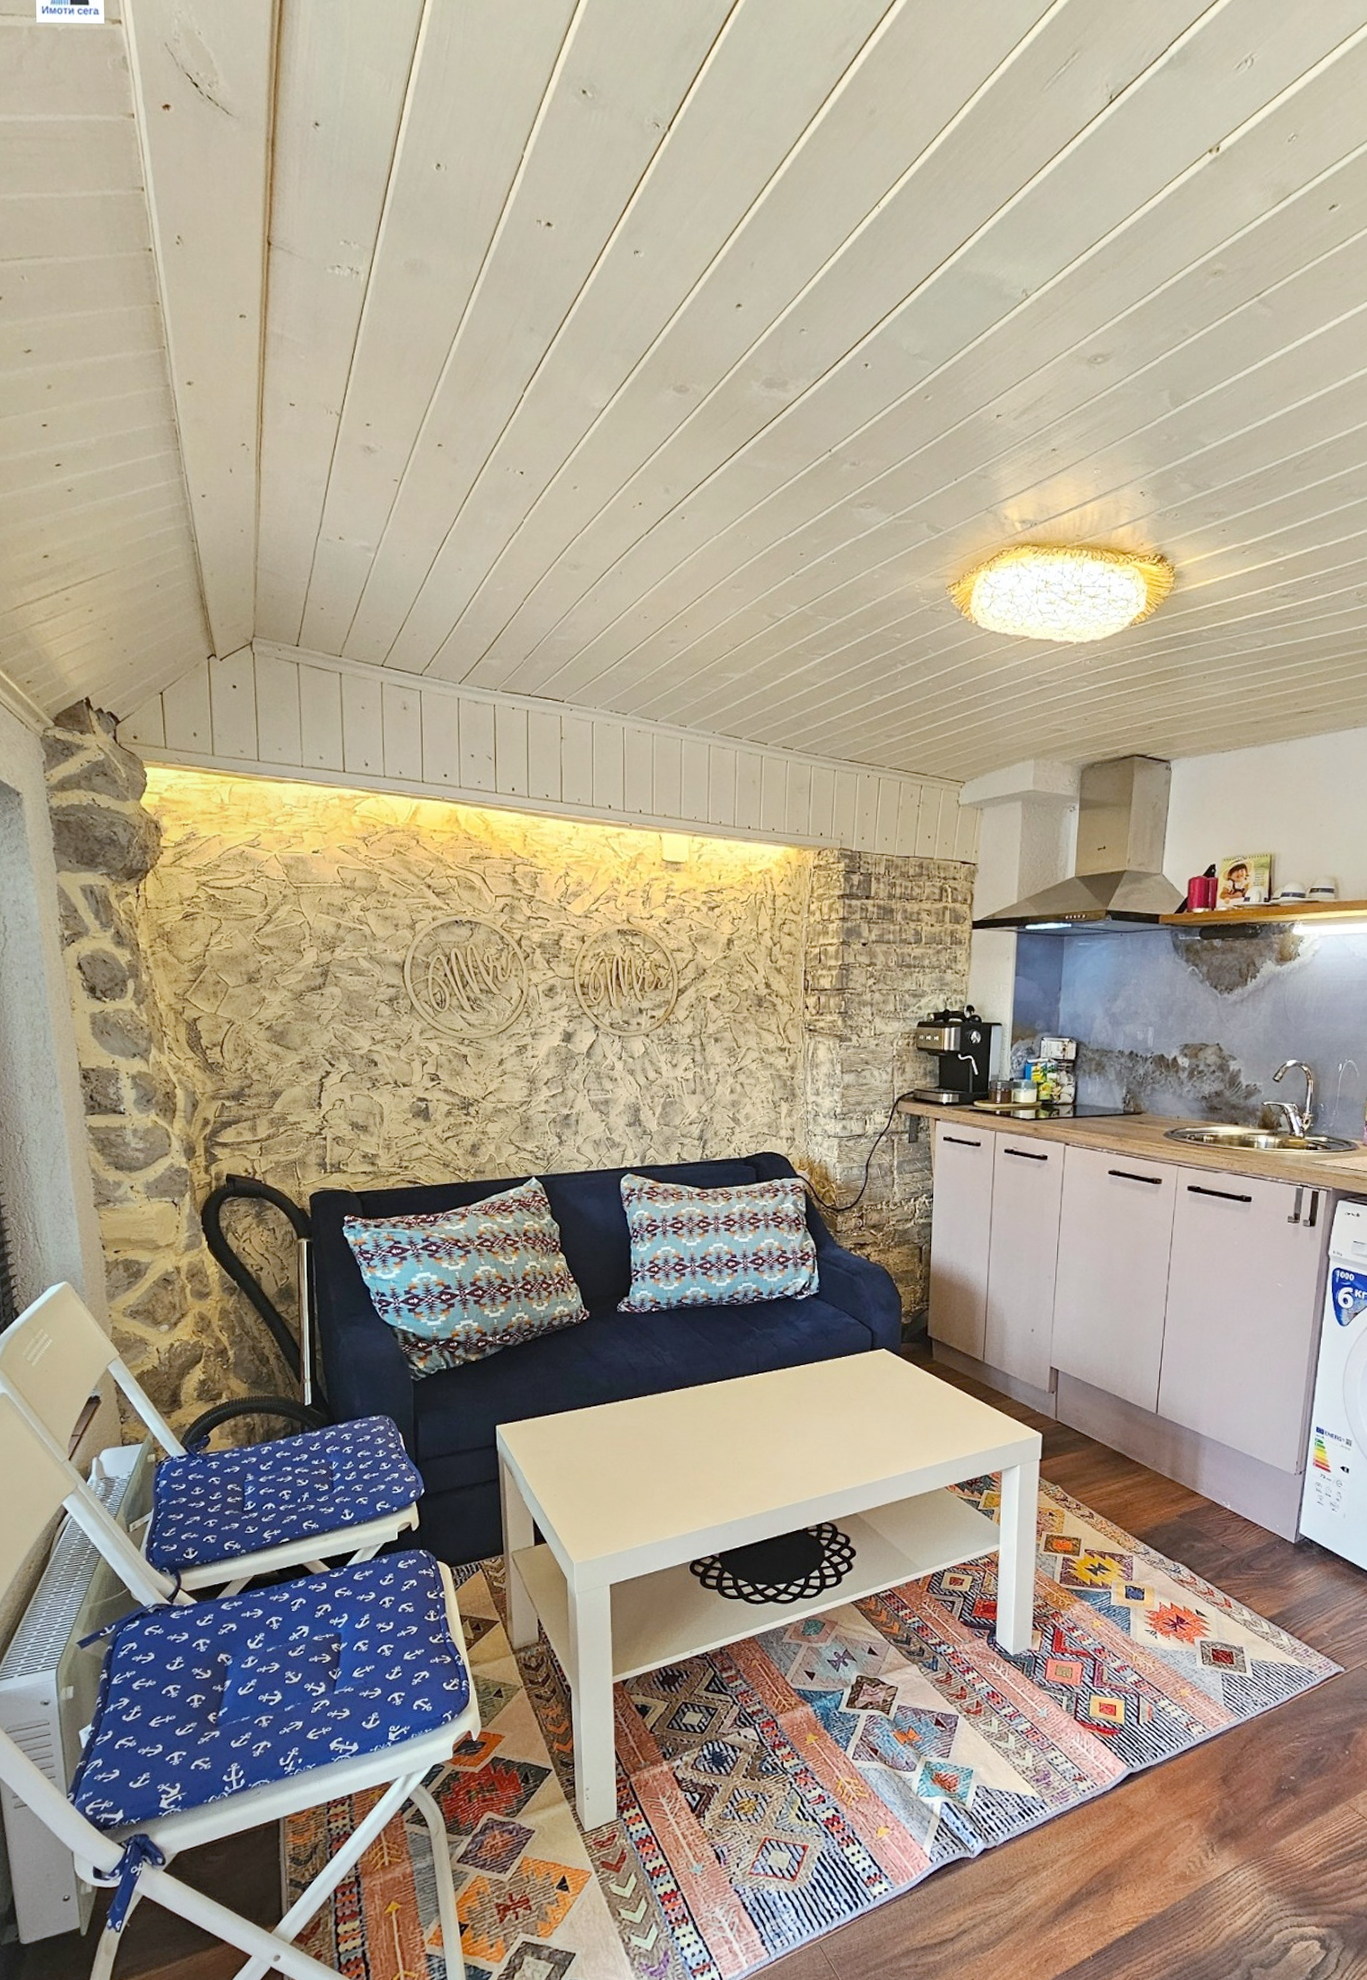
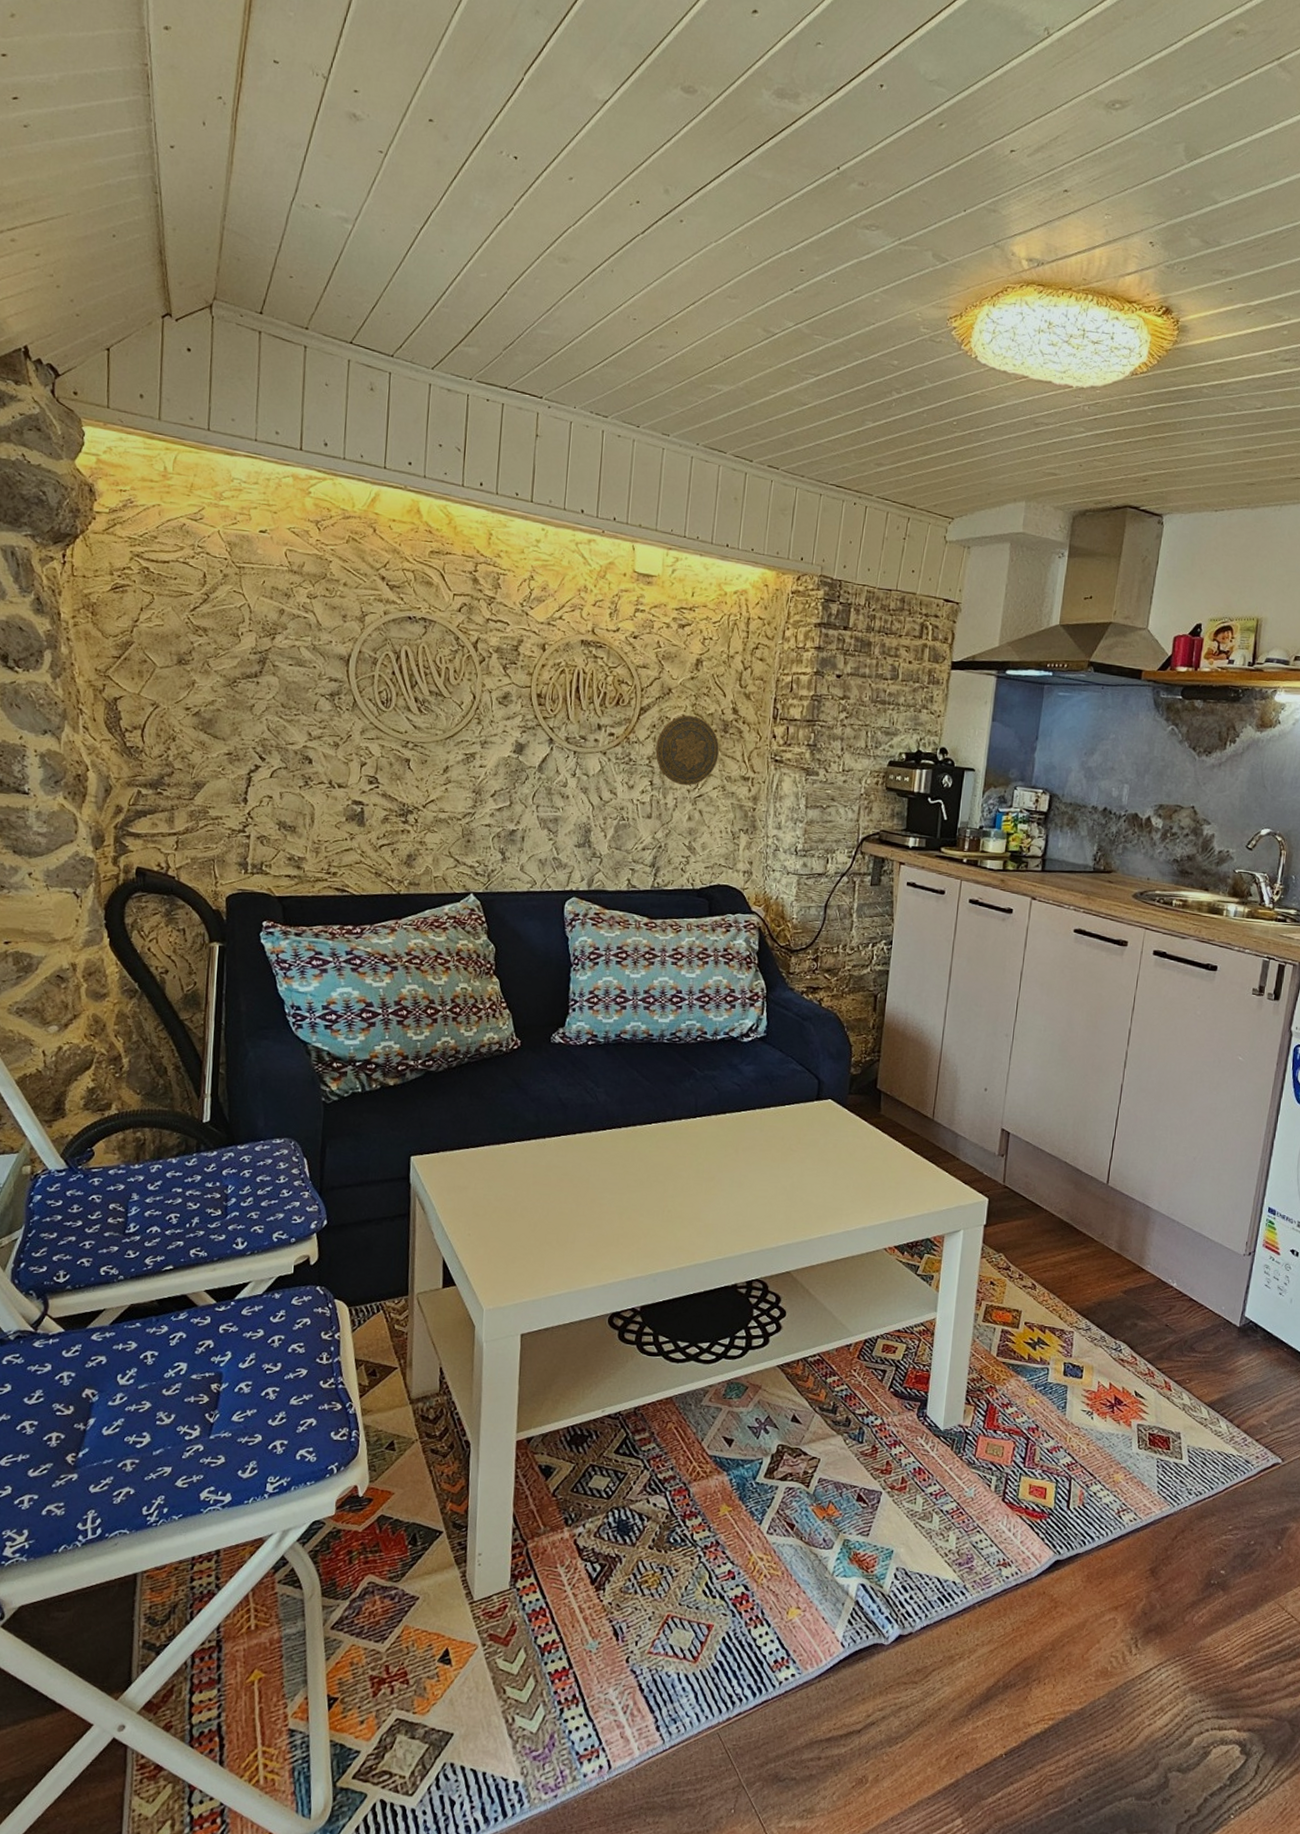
decorative plate: none [695,993,755,1061] -> present [655,715,719,786]

